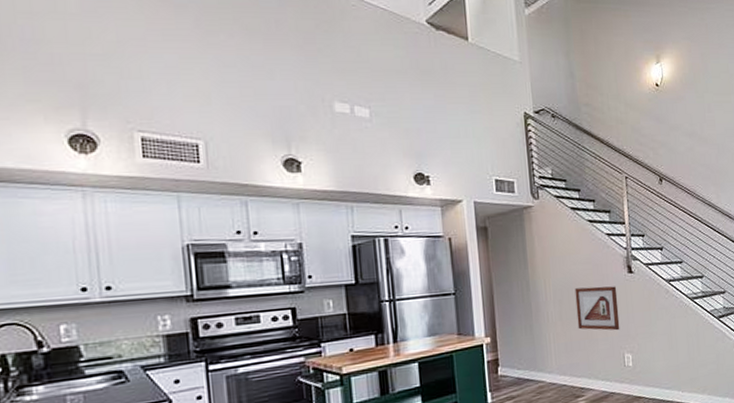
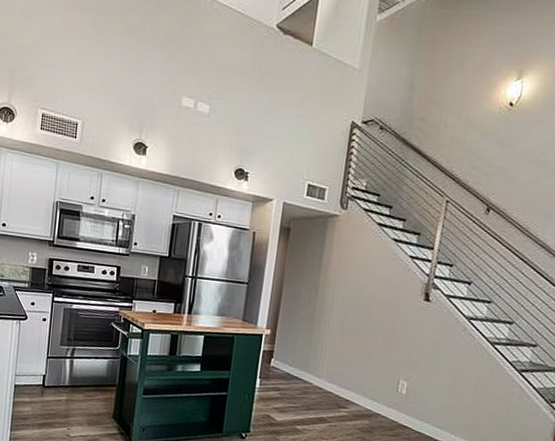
picture frame: present [574,286,620,331] -> none [357,304,408,356]

